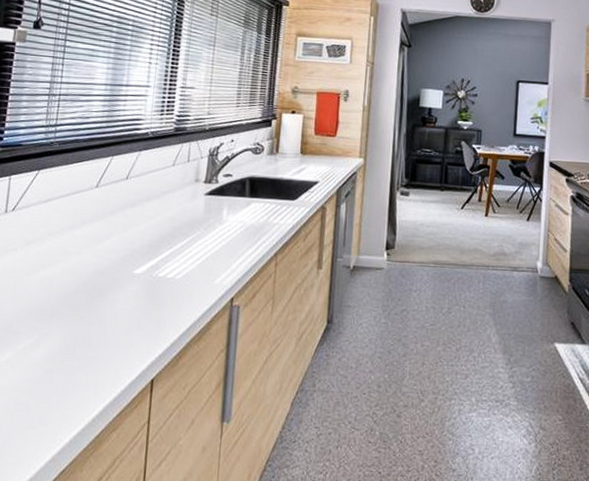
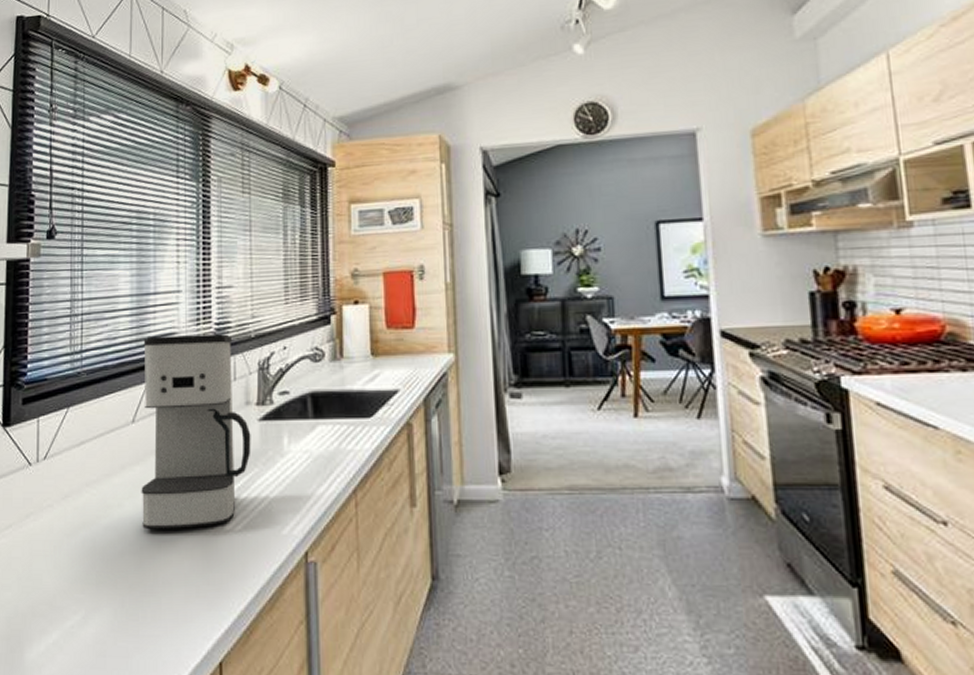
coffee maker: none [96,120,197,275] -> present [141,334,251,529]

